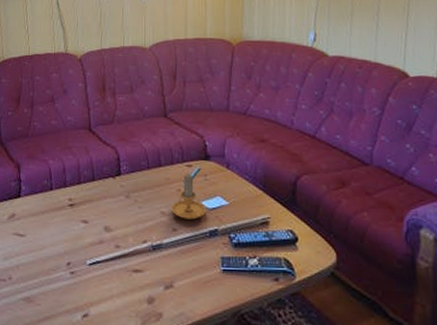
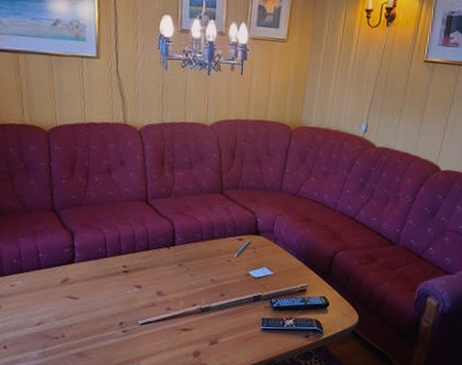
candle: present [171,174,206,220] -> none [221,246,253,287]

